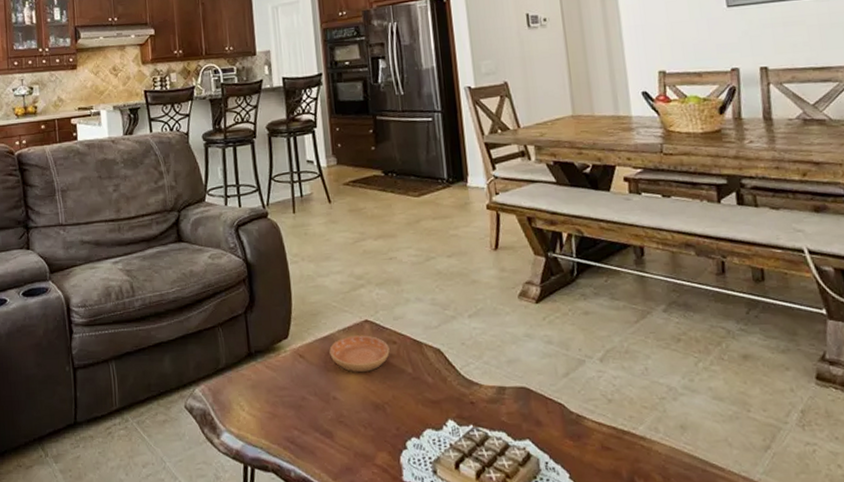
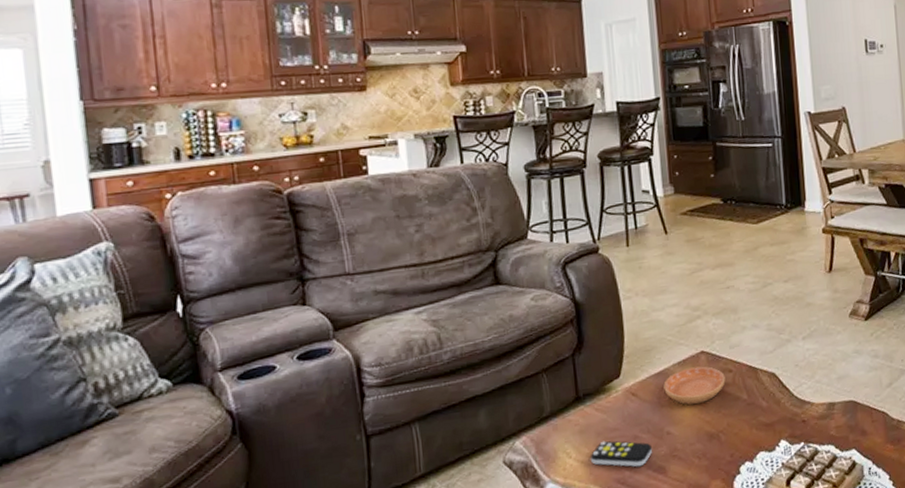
remote control: none [262,398,319,428] -> present [591,440,652,467]

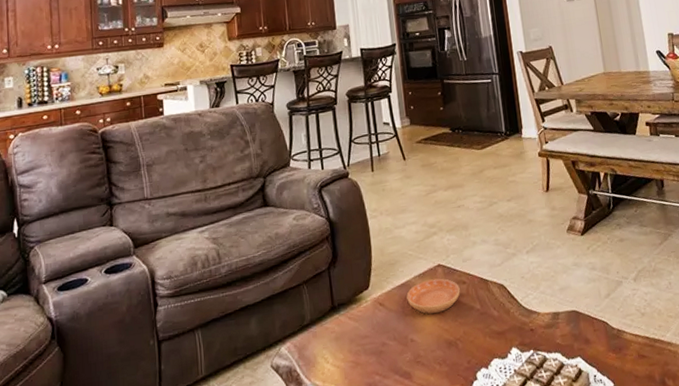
remote control: present [591,440,652,467] -> none [345,347,398,372]

